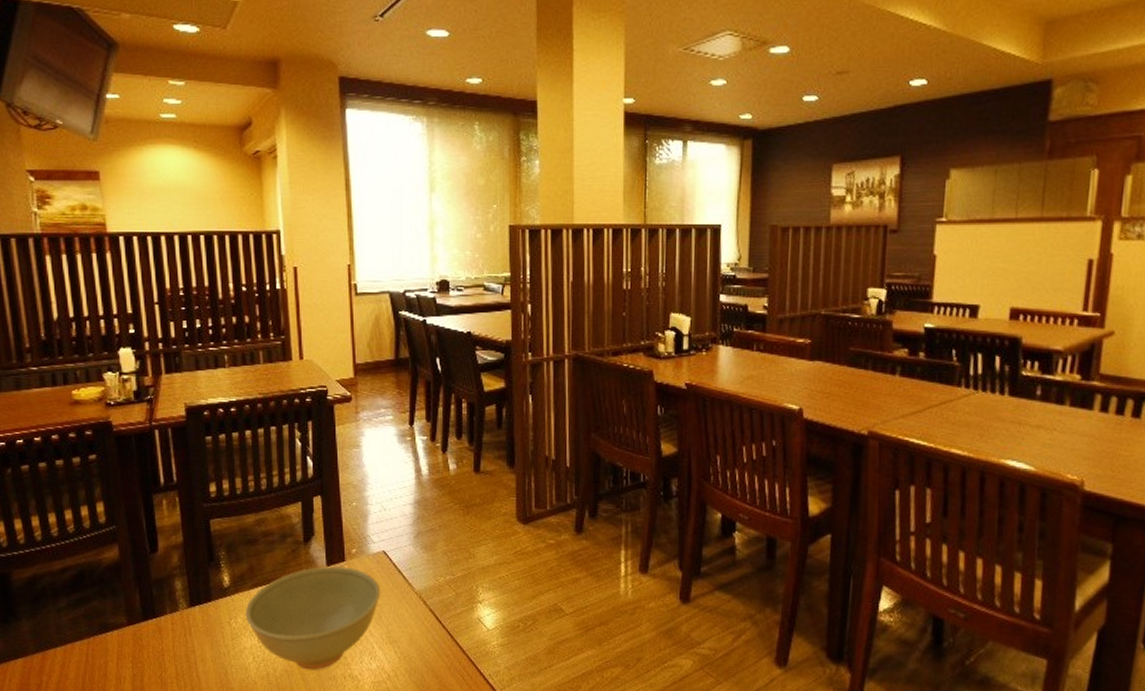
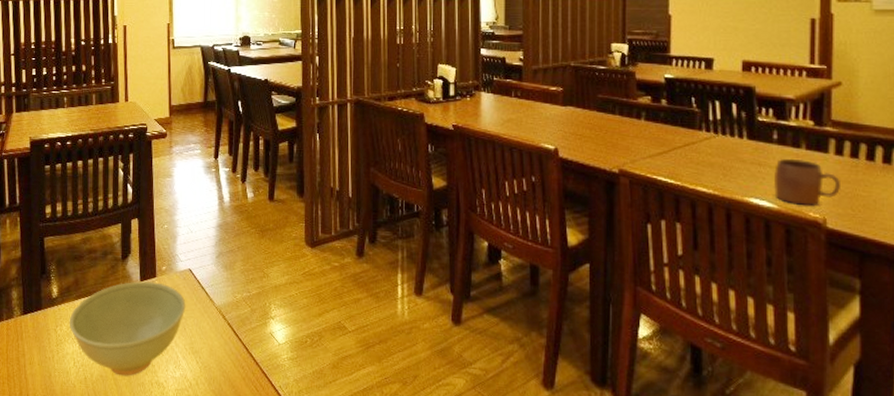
mug: none [1031,417,1103,467] -> present [773,159,842,205]

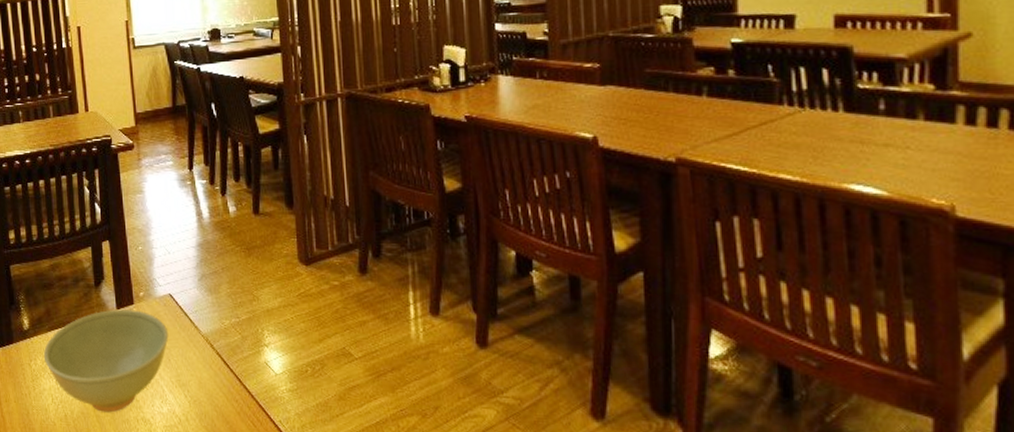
mug: present [773,159,842,205] -> none [881,134,975,190]

